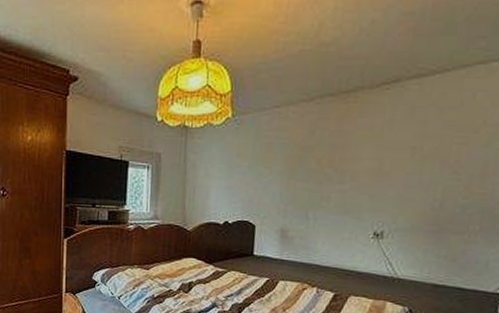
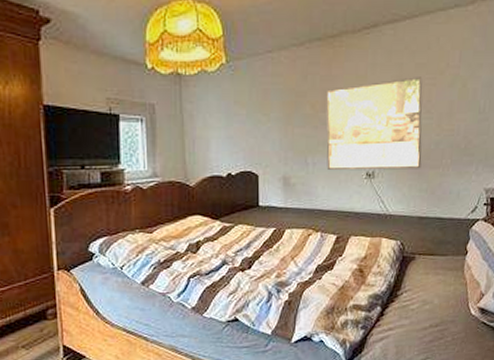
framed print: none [329,135,451,233] -> present [326,77,423,171]

